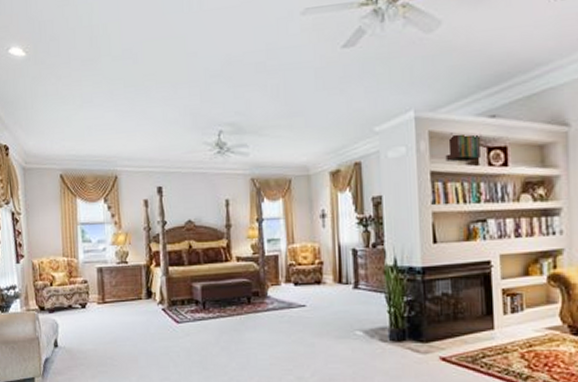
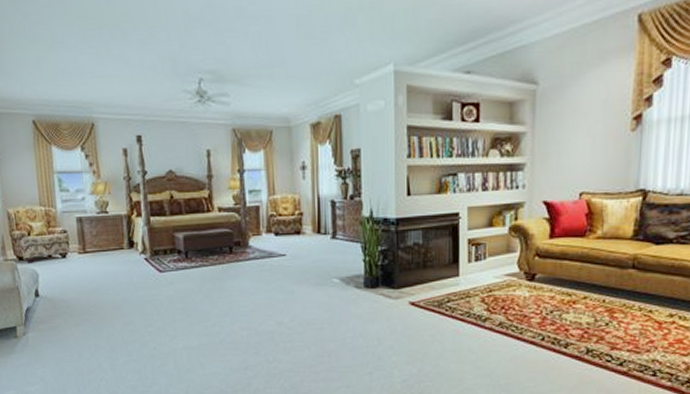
books: present [445,133,482,163] -> none [422,88,456,117]

